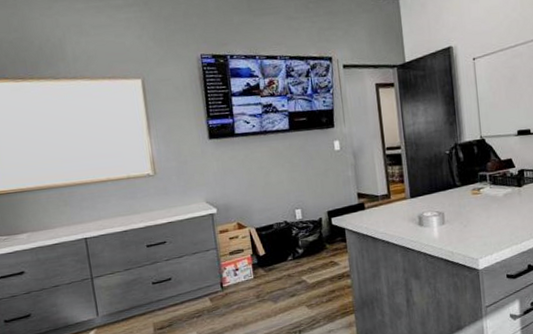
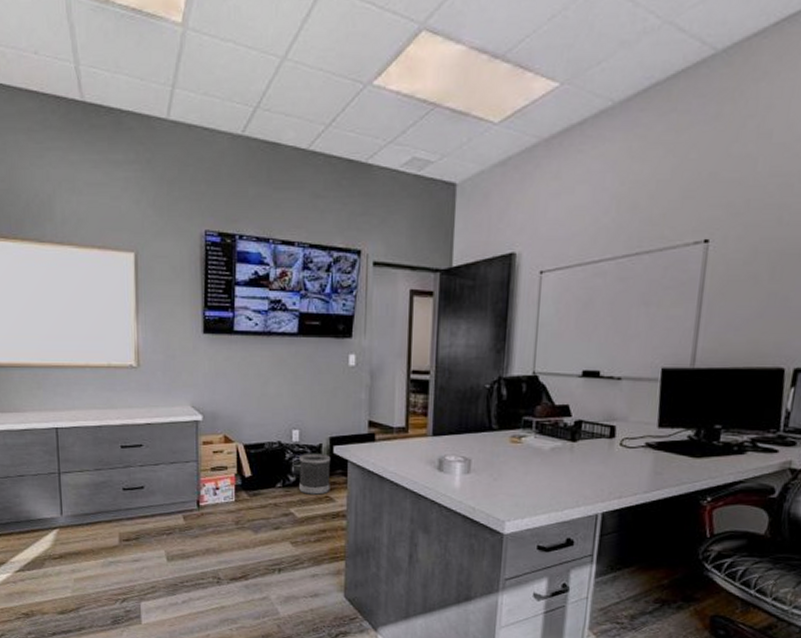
wastebasket: none [304,226,334,263] -> present [299,453,331,495]

